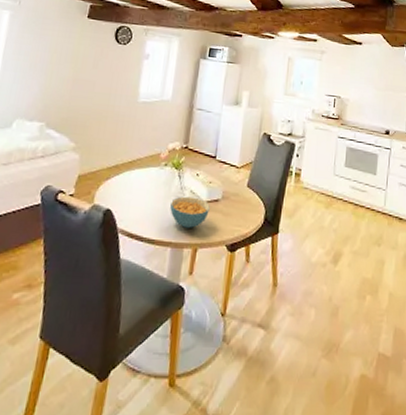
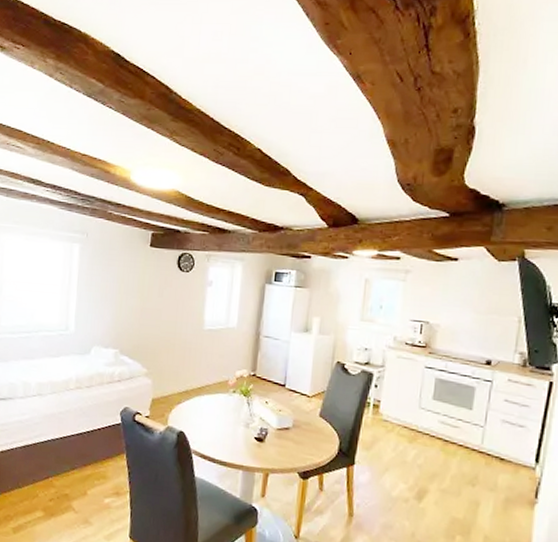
cereal bowl: present [170,196,210,228] -> none [240,423,280,454]

